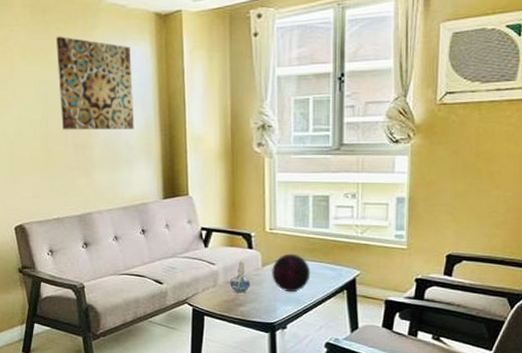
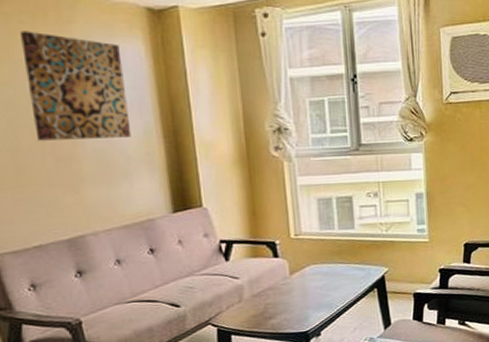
ceramic pitcher: present [230,260,251,294] -> none [257,270,280,306]
decorative orb: present [272,253,311,293] -> none [300,258,341,298]

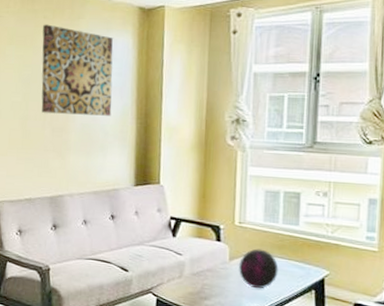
decorative orb: none [300,258,341,298] -> present [239,248,279,289]

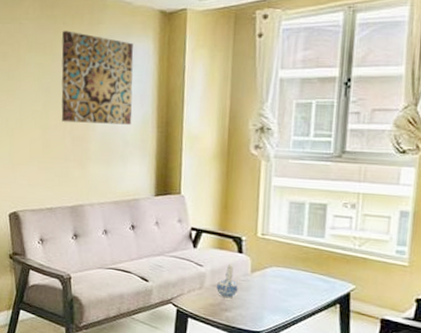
ceramic pitcher: none [196,252,217,287] -> present [217,264,239,299]
decorative orb: present [239,248,279,289] -> none [261,261,302,302]

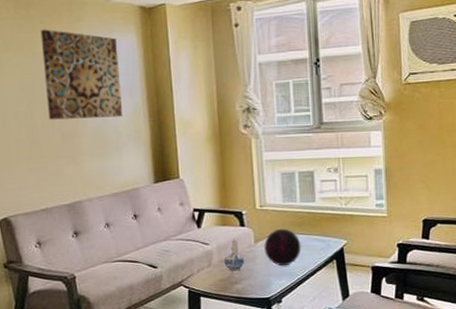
decorative orb: none [261,261,302,302] -> present [264,228,301,266]

